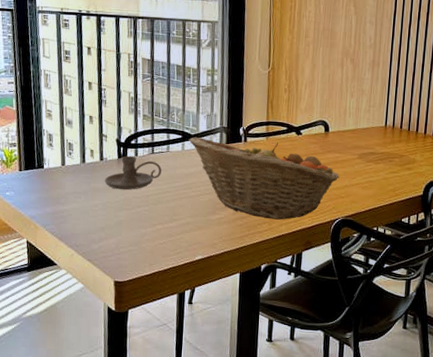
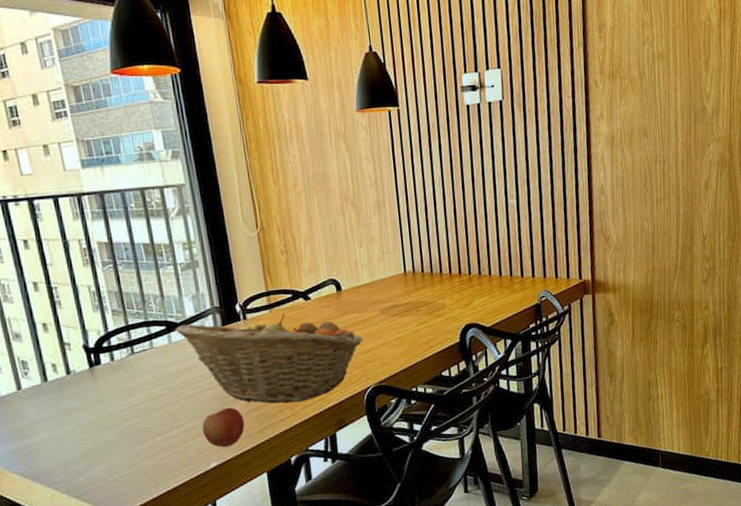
candle holder: present [104,155,162,190] -> none [76,361,149,406]
apple: none [195,212,230,245] -> present [202,407,245,447]

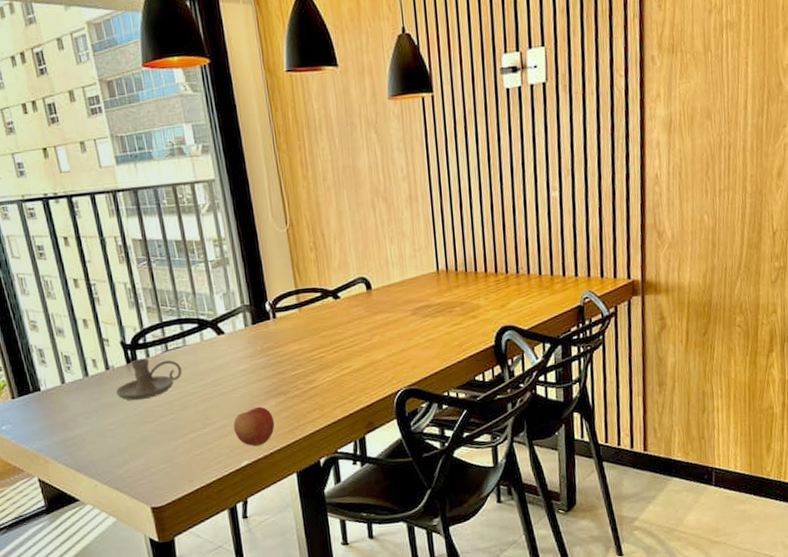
candle holder: none [76,361,149,406] -> present [115,358,182,401]
fruit basket: present [174,313,363,403] -> none [206,312,393,404]

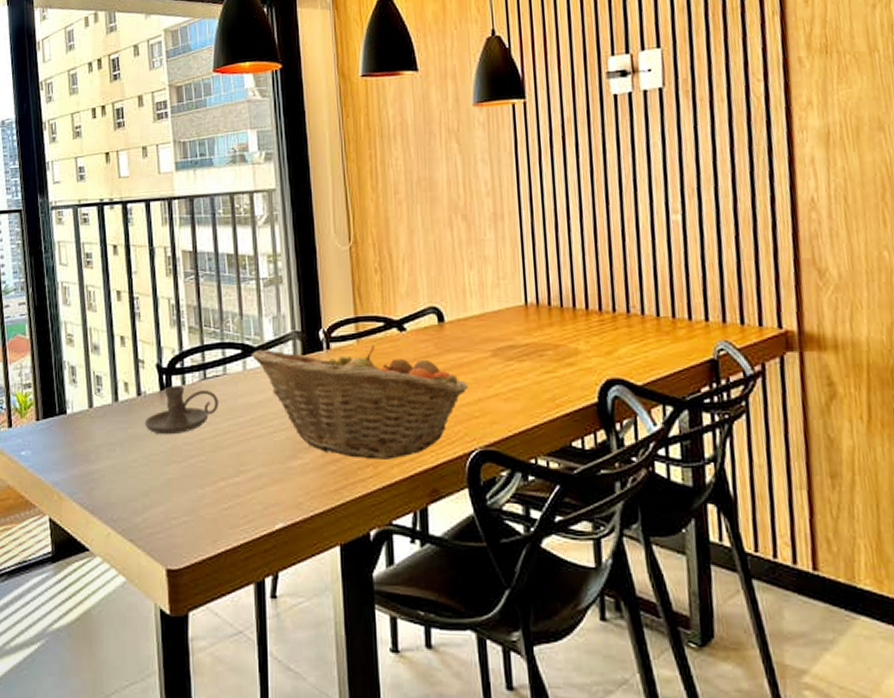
fruit basket: none [206,312,393,404] -> present [250,345,468,459]
apple: present [233,406,275,446] -> none [270,455,319,504]

